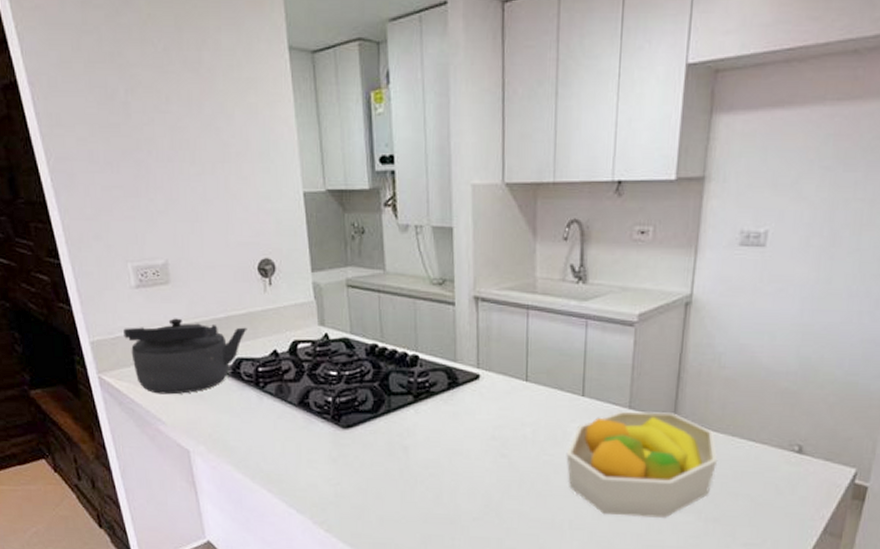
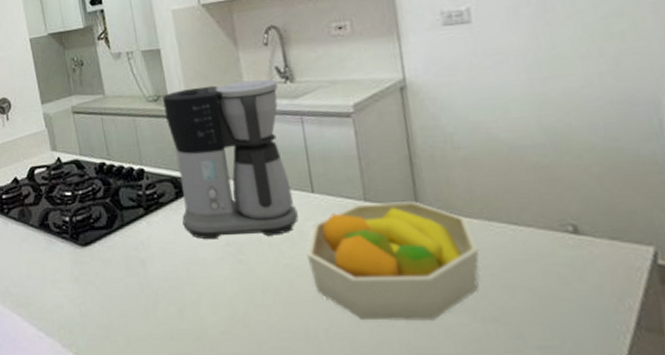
coffee maker: none [448,275,570,434] -> present [163,79,298,240]

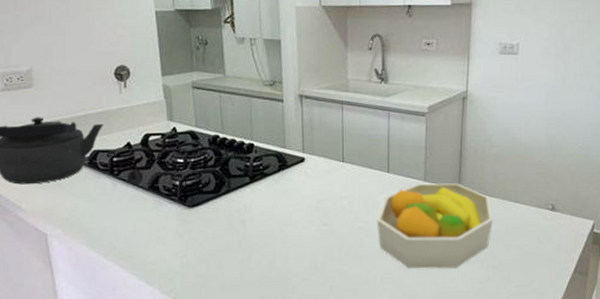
coffee maker: present [163,79,298,240] -> none [278,77,375,206]

